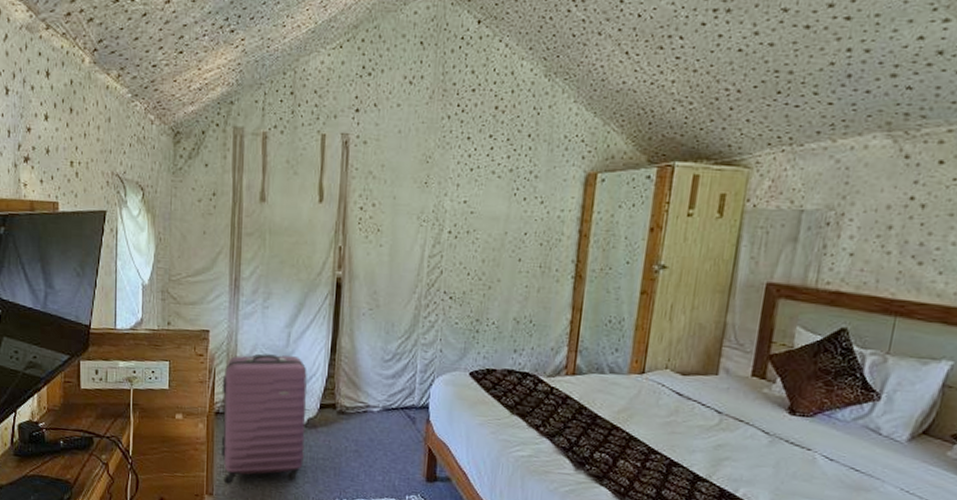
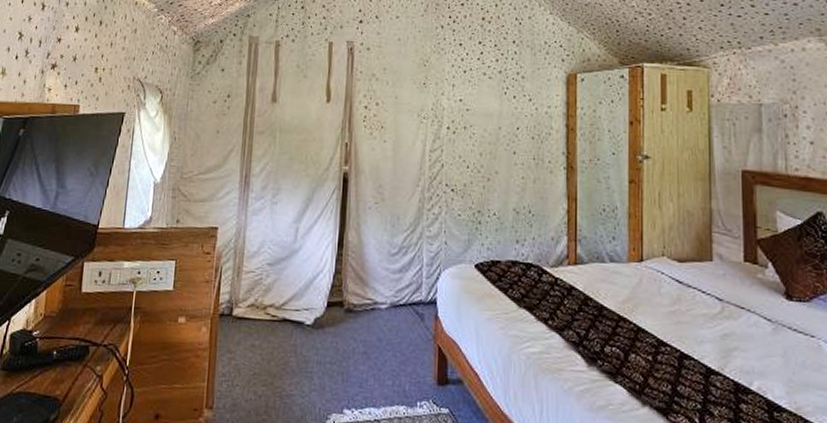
suitcase: present [220,353,309,485] -> none [223,250,316,397]

